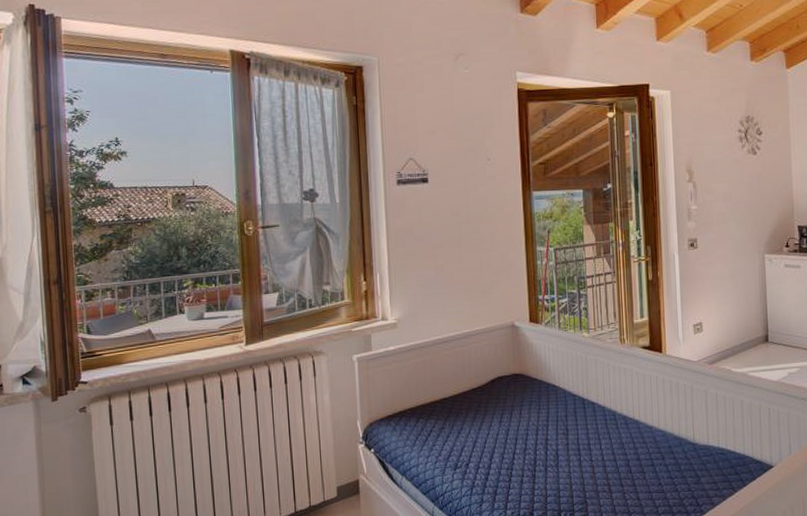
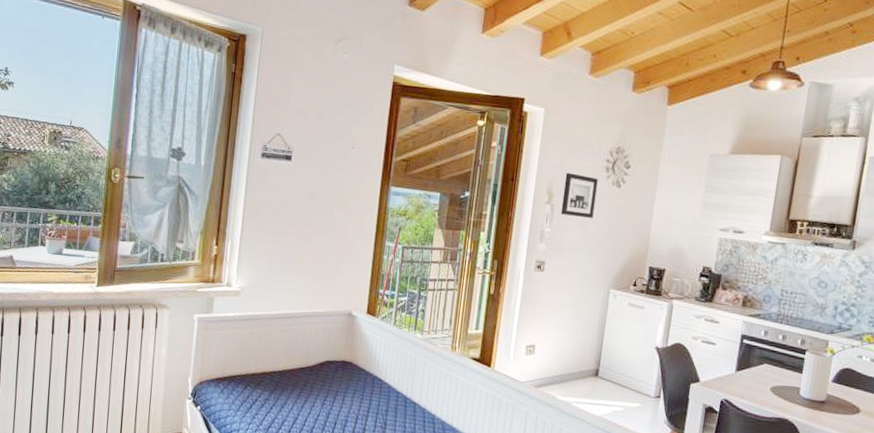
wall art: none [701,148,735,190] -> present [560,172,598,218]

